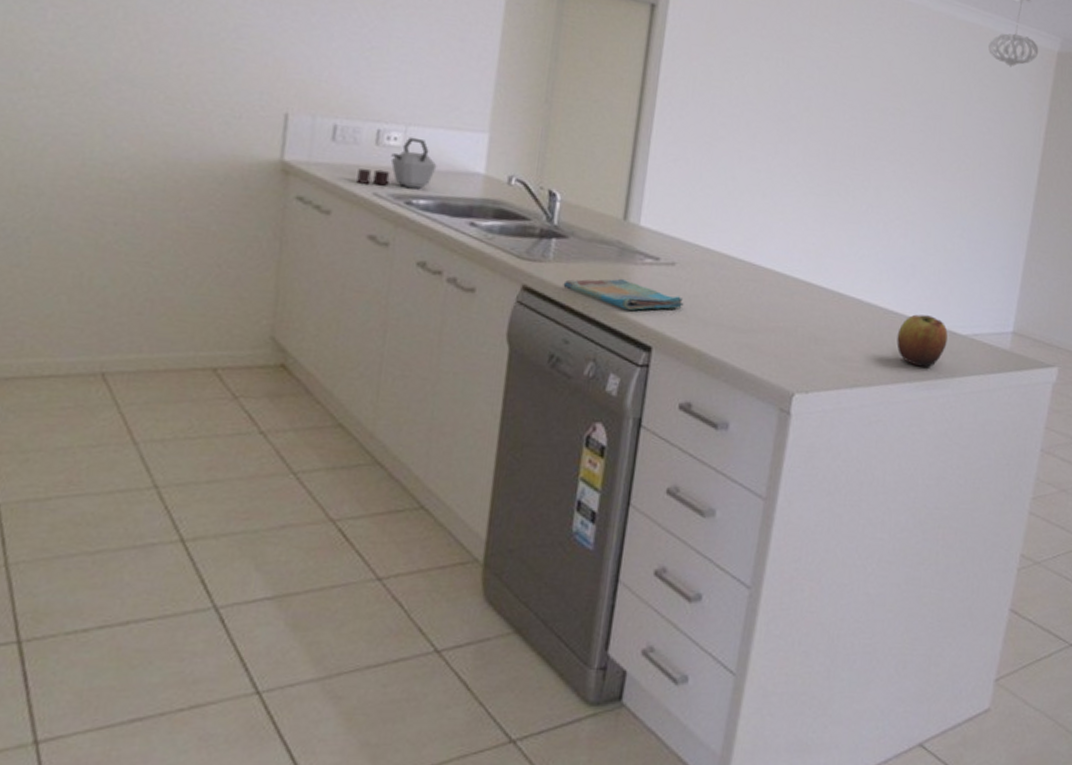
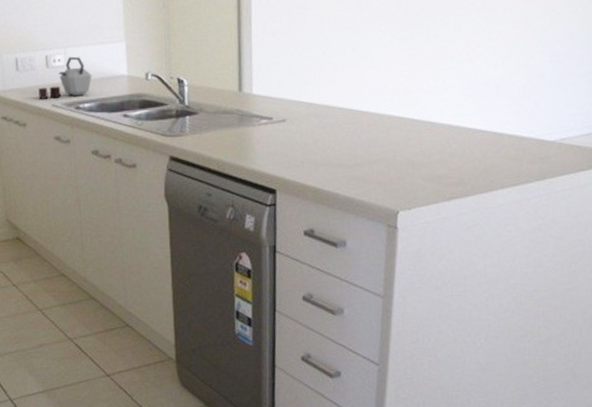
dish towel: present [563,278,684,310] -> none [200,139,297,163]
apple: present [896,314,948,367] -> none [487,128,535,175]

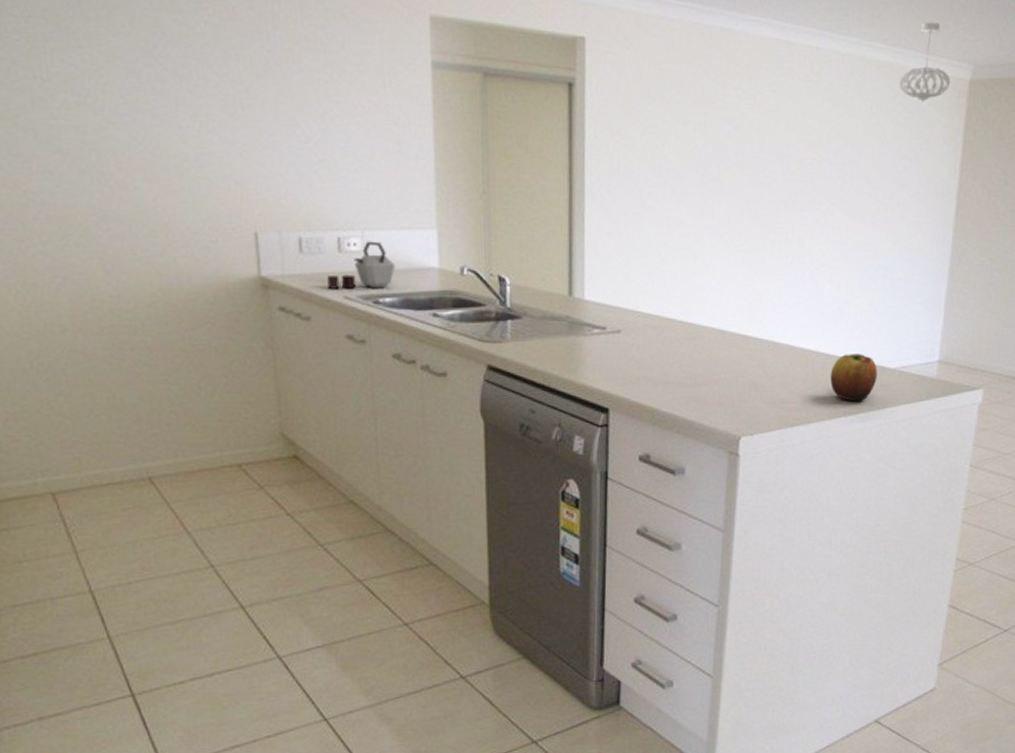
apple: none [487,128,535,175] -> present [830,354,877,402]

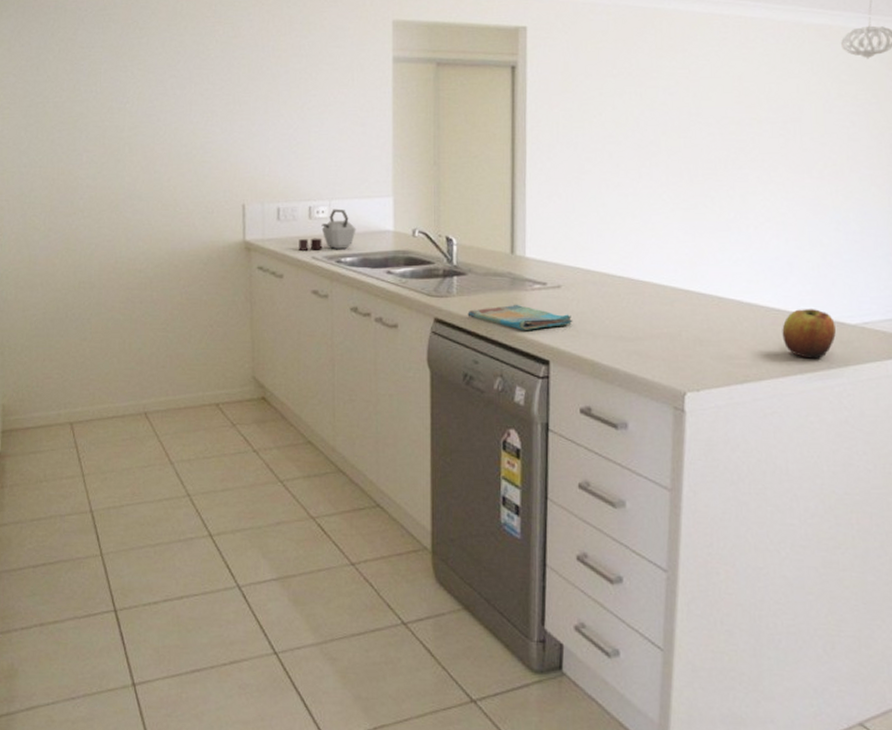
dish towel: none [523,350,633,377] -> present [467,304,573,330]

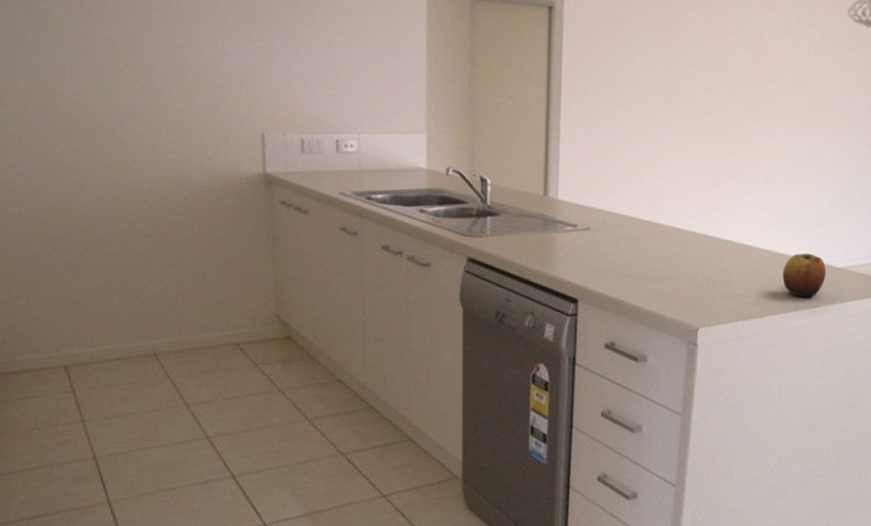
kettle: present [299,209,356,251] -> none [325,143,388,186]
dish towel: present [467,304,573,330] -> none [500,245,601,270]

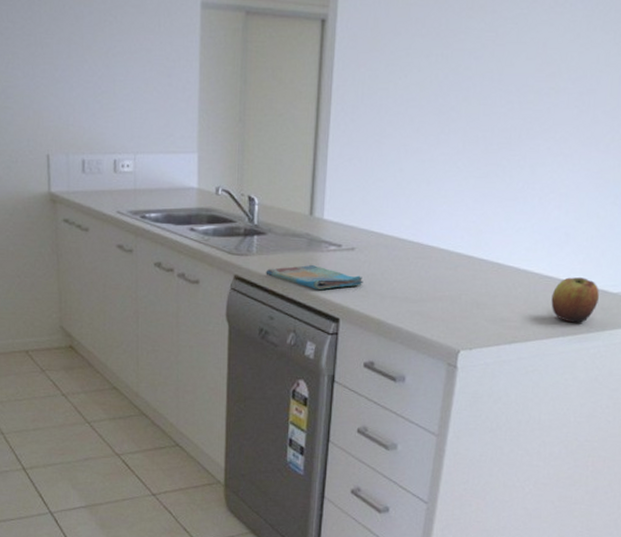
dish towel: none [500,245,601,270] -> present [266,264,364,290]

